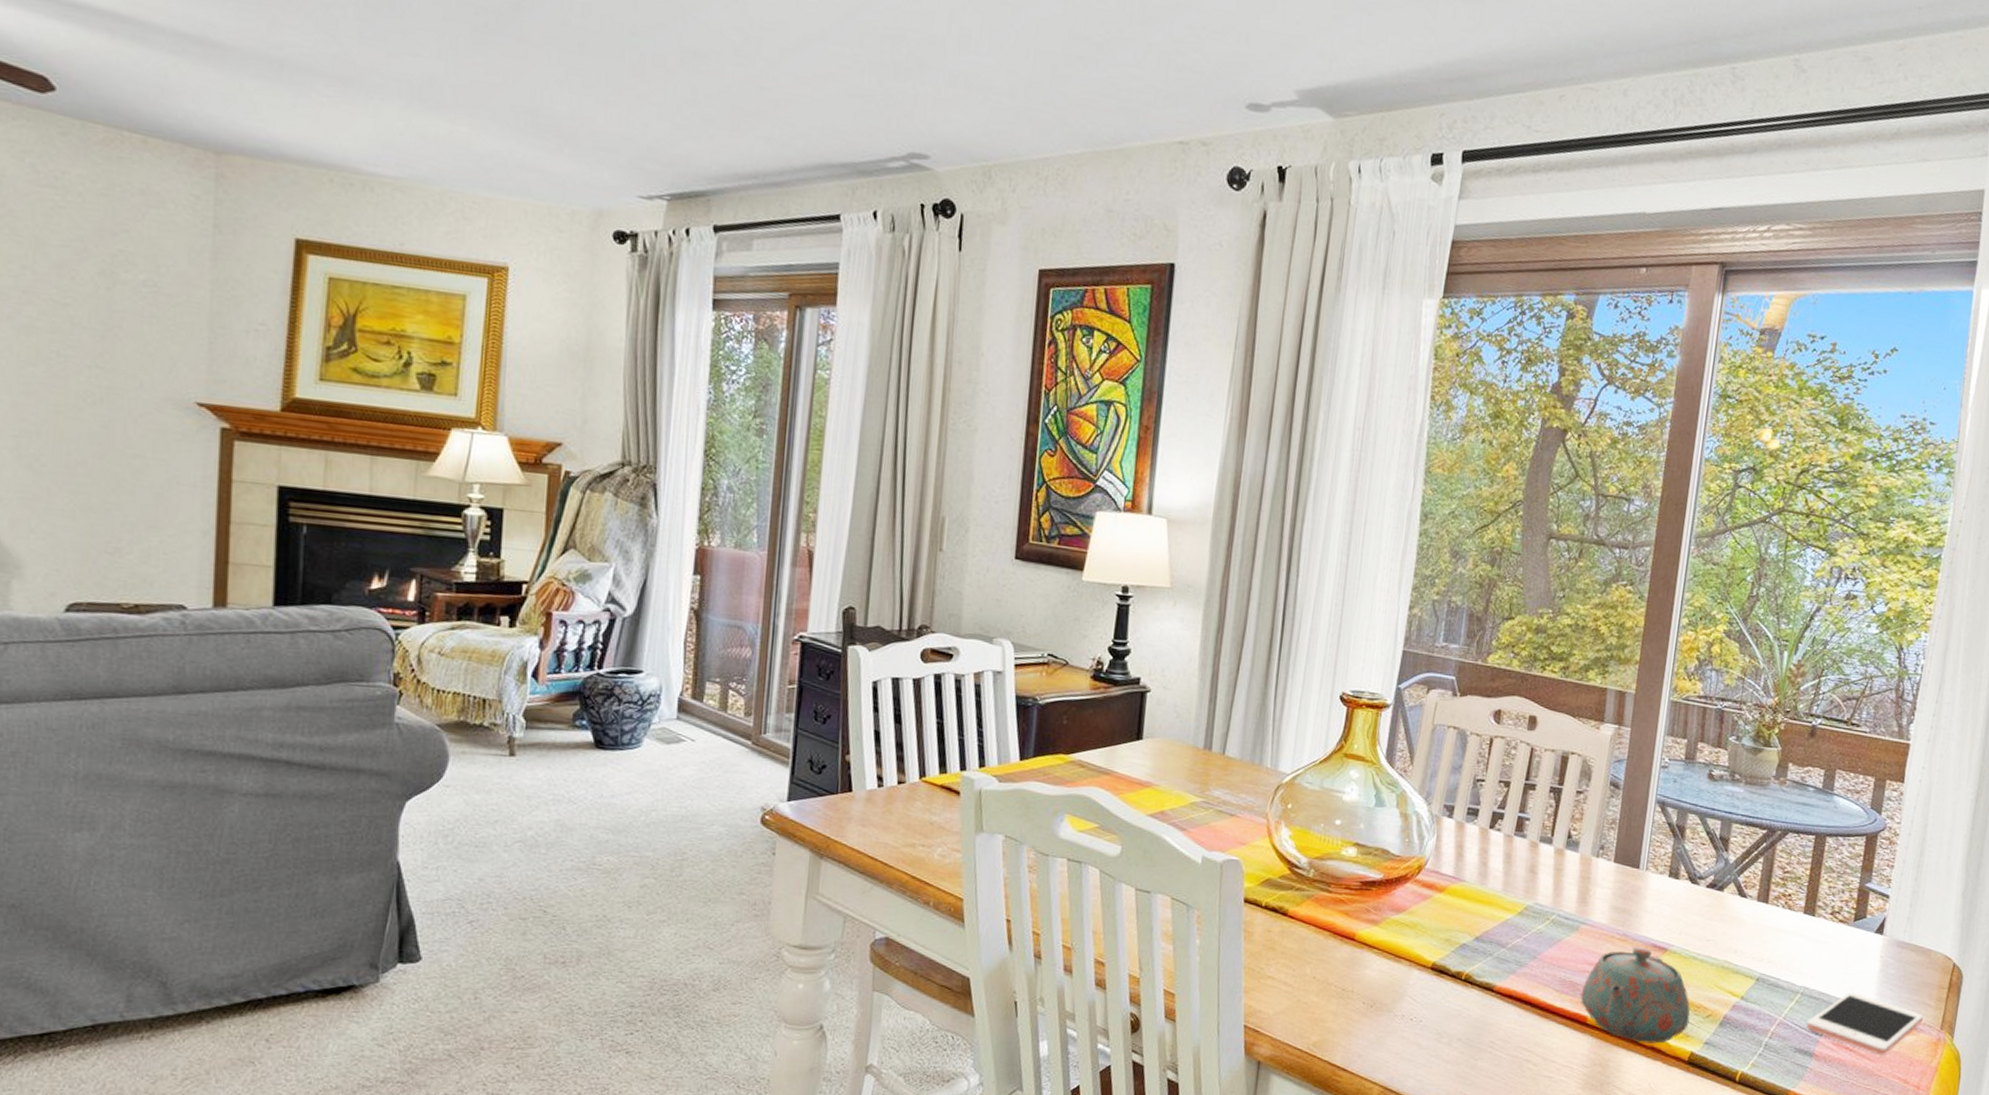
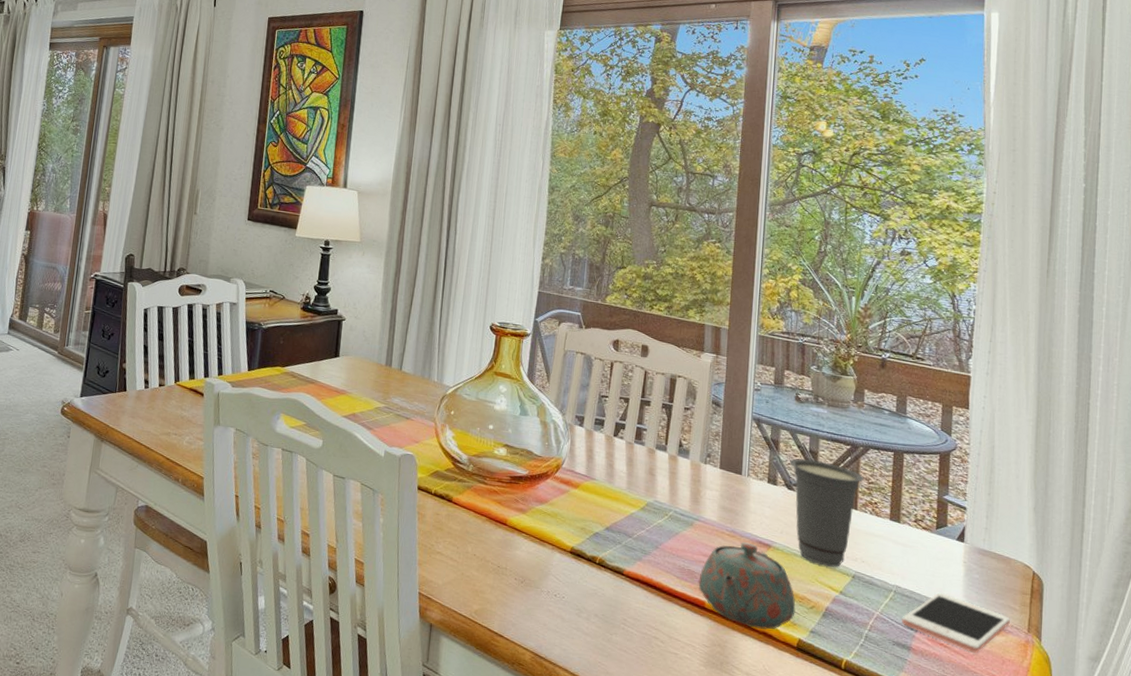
cup: none [1695,846,1779,970] -> present [789,458,864,567]

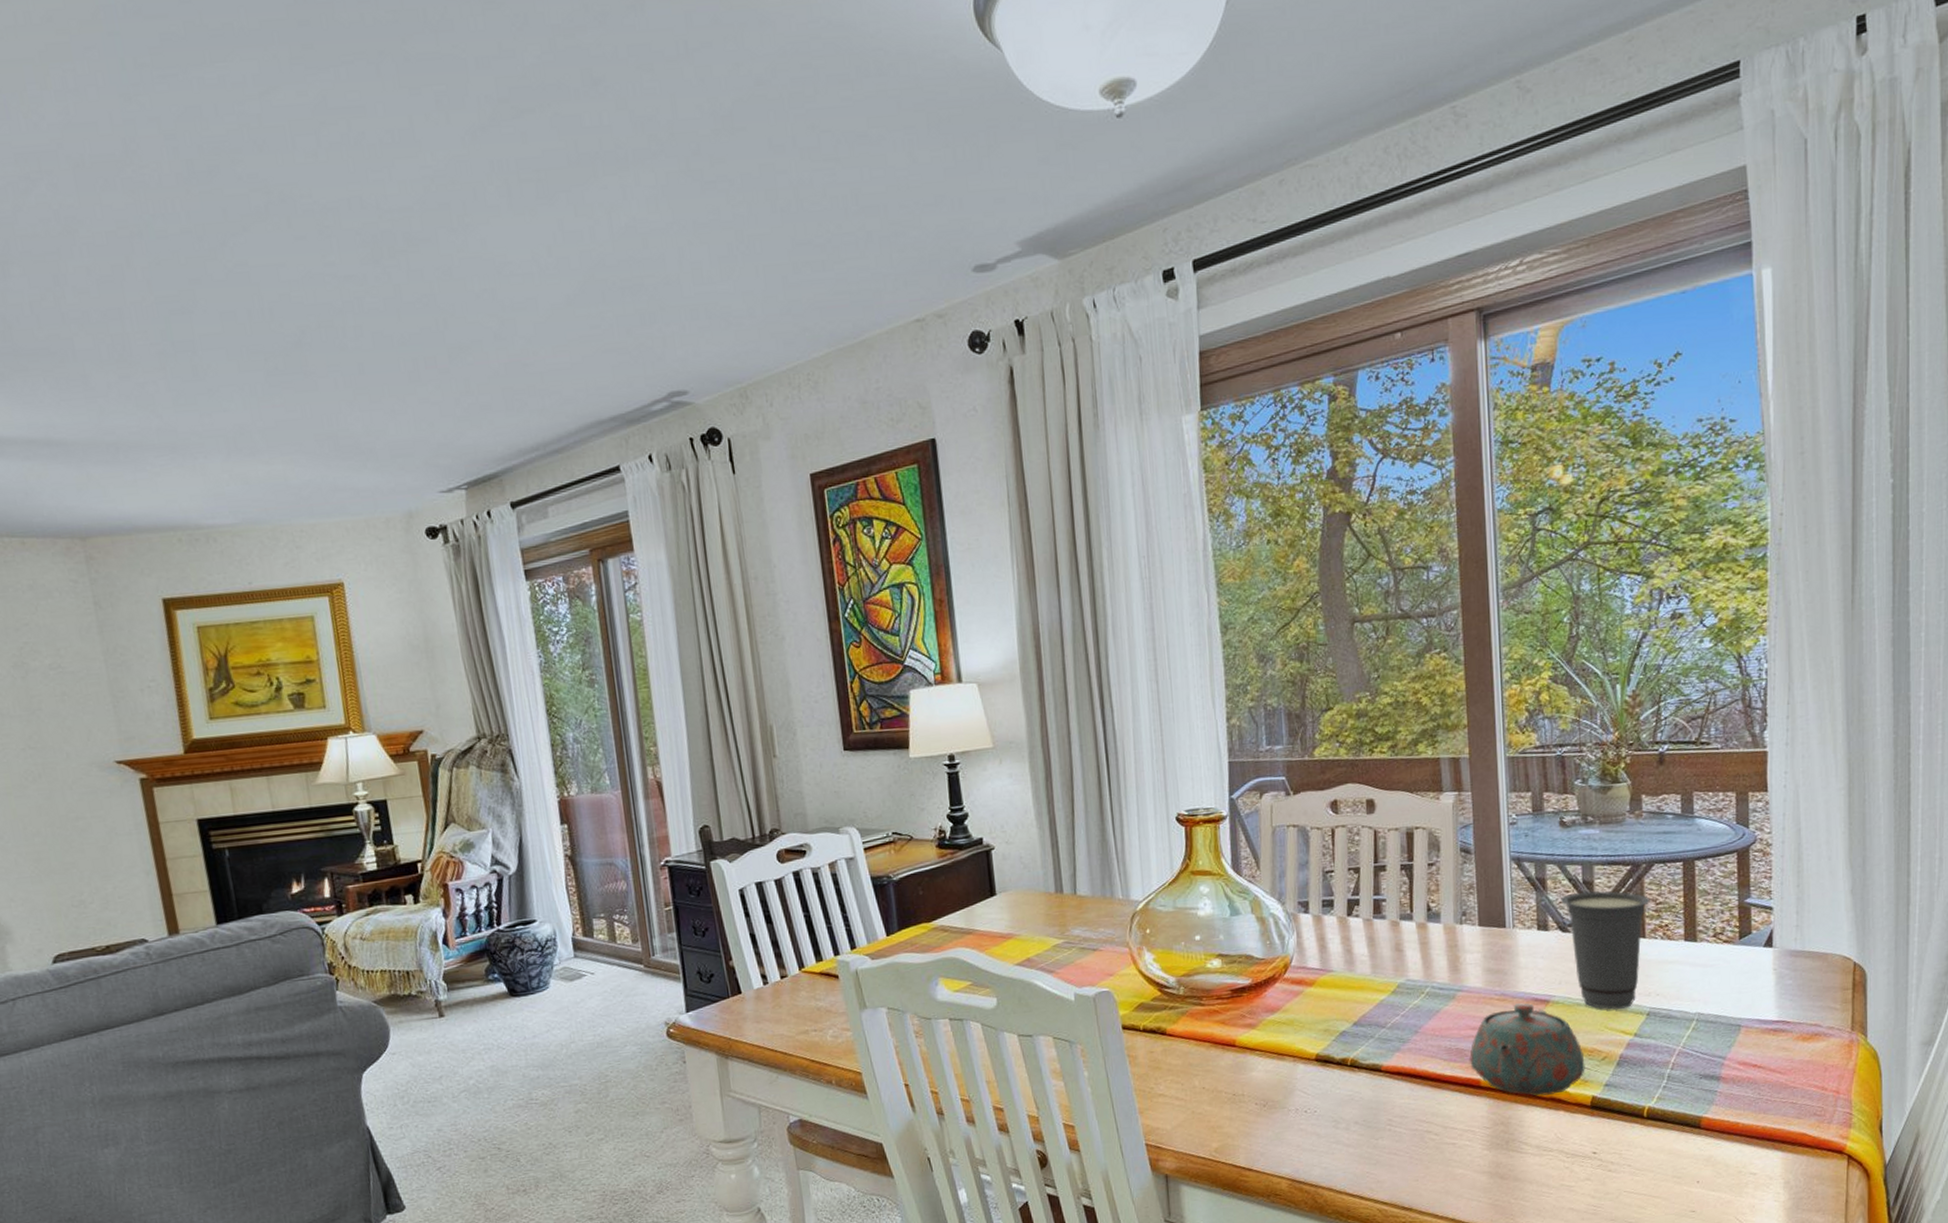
cell phone: present [902,592,1010,653] -> none [1708,1009,1831,1067]

